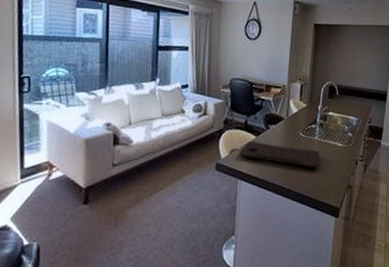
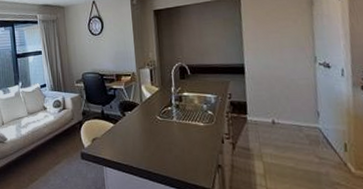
cutting board: present [239,141,320,168] -> none [101,129,183,150]

